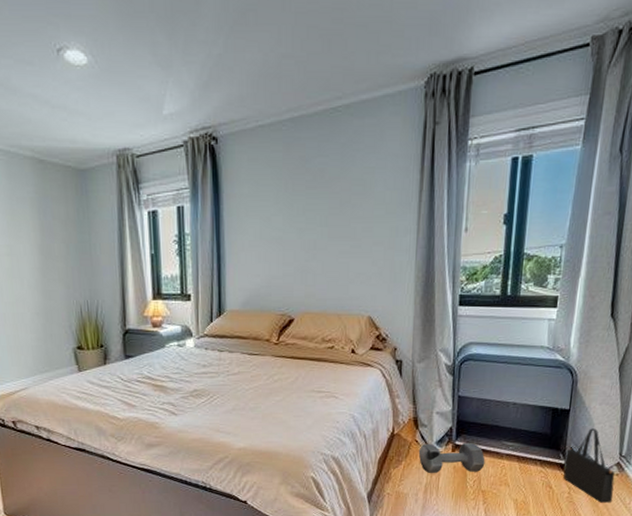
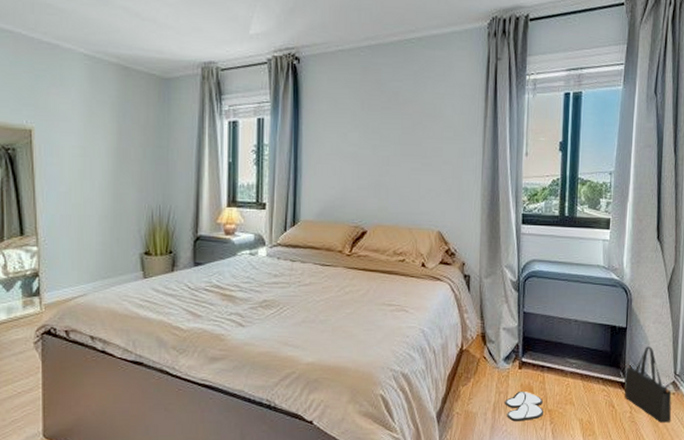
dumbbell: present [418,443,485,473] -> none [486,360,551,391]
slippers: none [437,472,477,501] -> present [505,391,543,421]

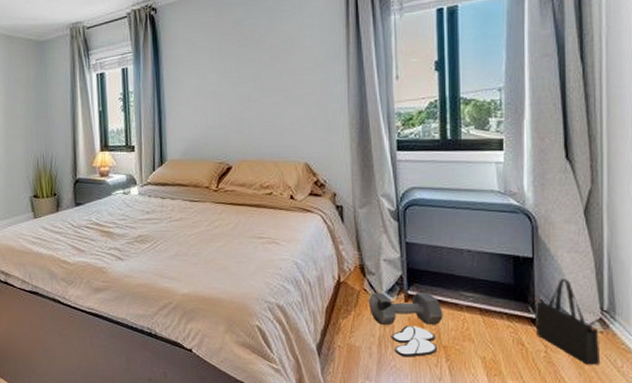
dumbbell: none [486,360,551,391] -> present [368,293,443,325]

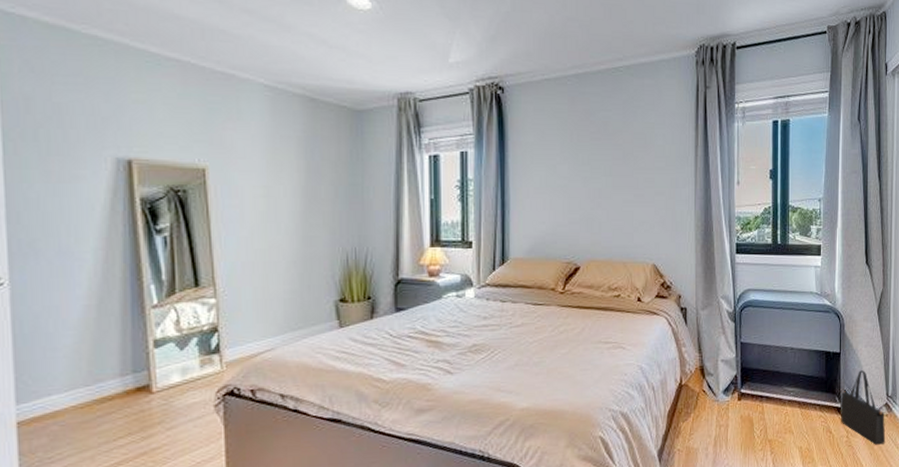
dumbbell: present [368,293,443,325] -> none [706,390,770,425]
slippers: present [391,325,437,356] -> none [725,422,764,454]

